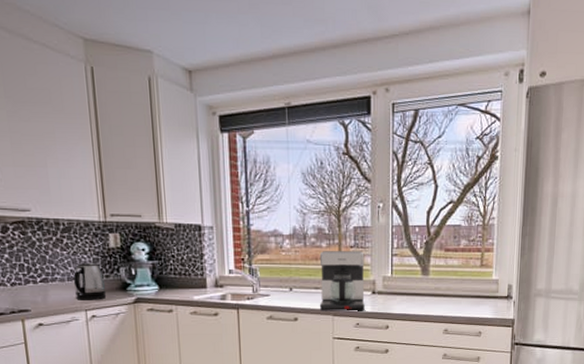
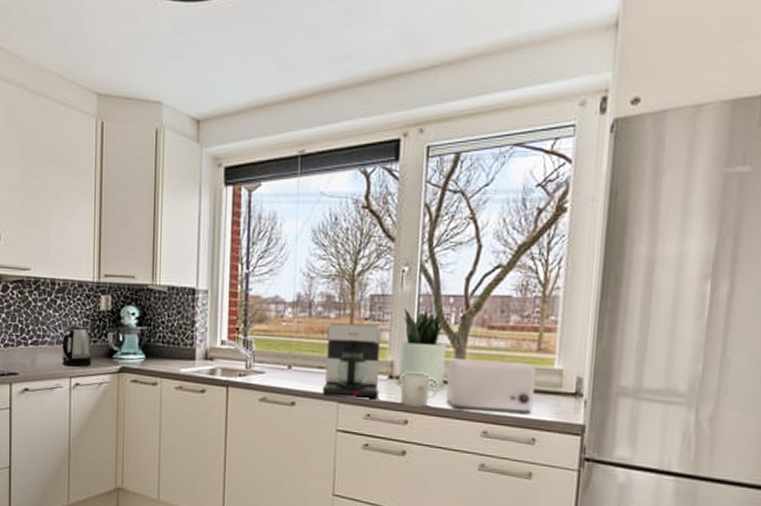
planter: none [375,237,418,301] -> present [393,309,449,391]
mug: none [381,288,411,315] -> present [400,373,439,407]
toaster: none [417,275,481,315] -> present [446,358,537,415]

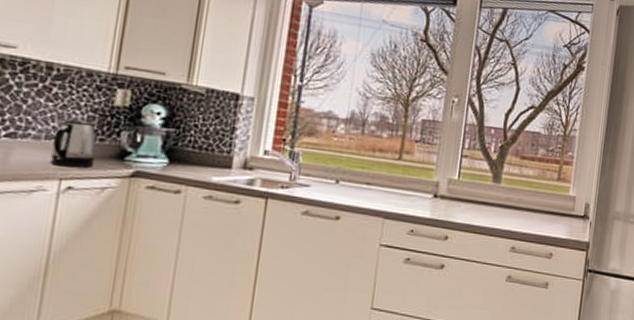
coffee maker: present [322,323,382,400] -> none [368,142,431,217]
planter: present [393,309,449,391] -> none [437,135,488,211]
mug: present [400,373,439,407] -> none [442,193,477,225]
toaster: present [446,358,537,415] -> none [482,182,557,233]

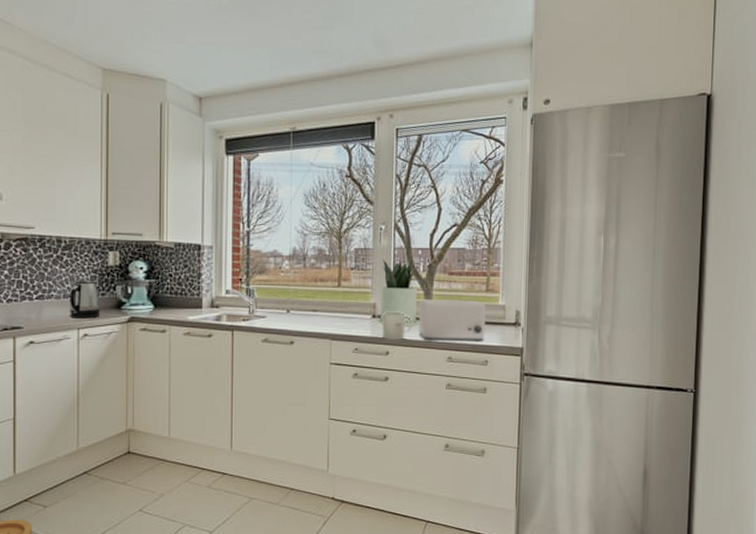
planter: none [437,135,488,211] -> present [376,259,420,326]
mug: none [442,193,477,225] -> present [382,312,413,340]
toaster: none [482,182,557,233] -> present [419,299,487,342]

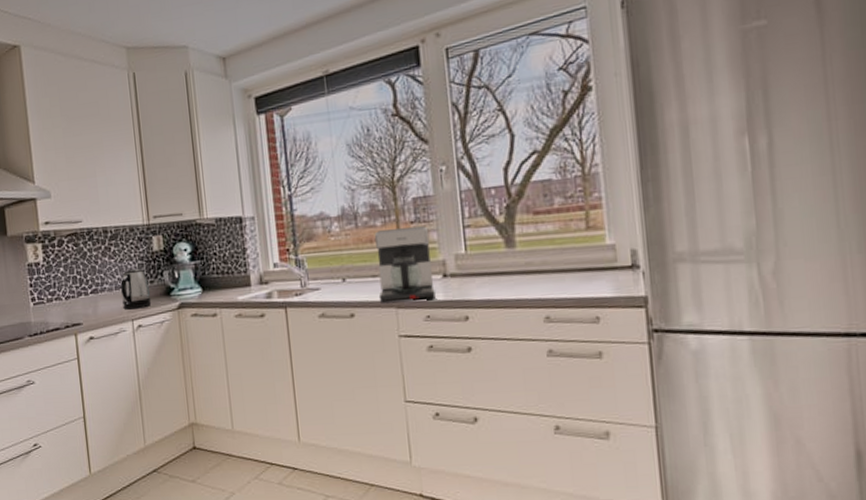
coffee maker: none [316,272,365,336] -> present [374,226,436,304]
planter: present [376,259,420,326] -> none [448,201,504,285]
mug: present [382,312,413,340] -> none [455,268,495,302]
toaster: present [419,299,487,342] -> none [499,242,592,300]

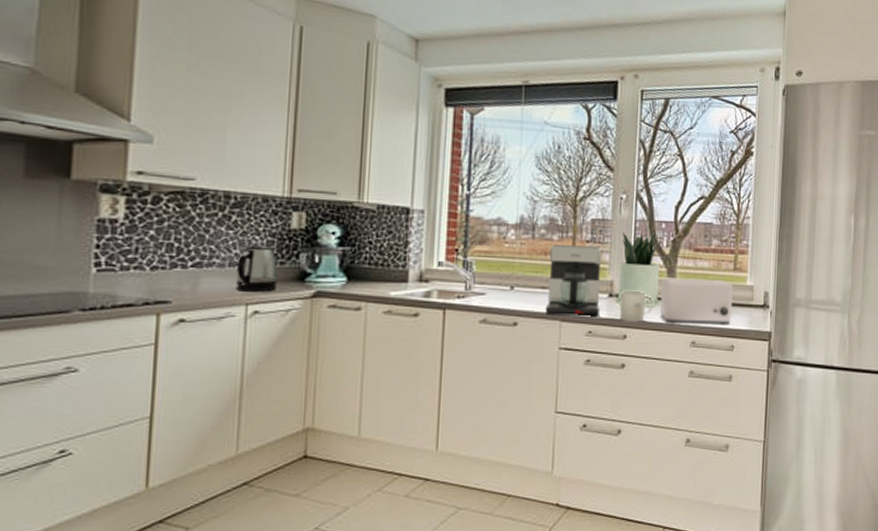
planter: none [448,201,504,285] -> present [613,233,662,307]
mug: none [455,268,495,302] -> present [619,291,654,322]
toaster: none [499,242,592,300] -> present [660,277,734,325]

